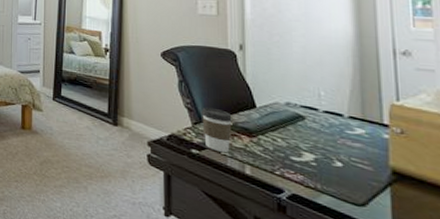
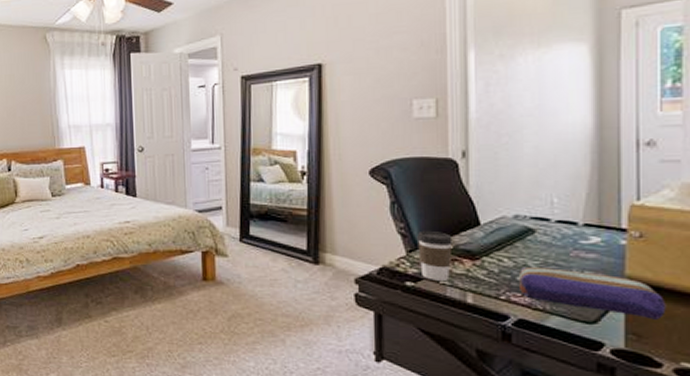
pencil case: none [291,147,431,210] -> present [518,266,667,320]

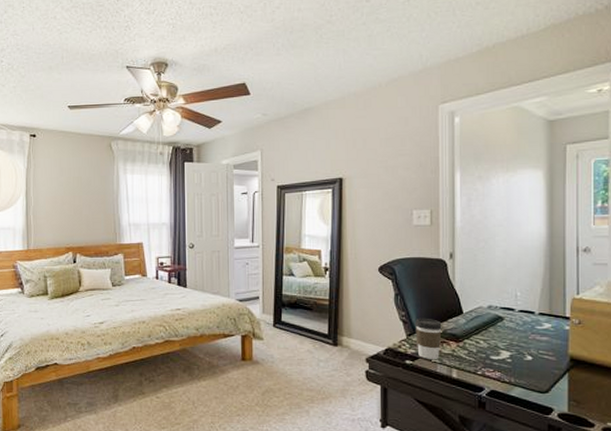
pencil case: present [518,266,667,320] -> none [491,347,597,389]

